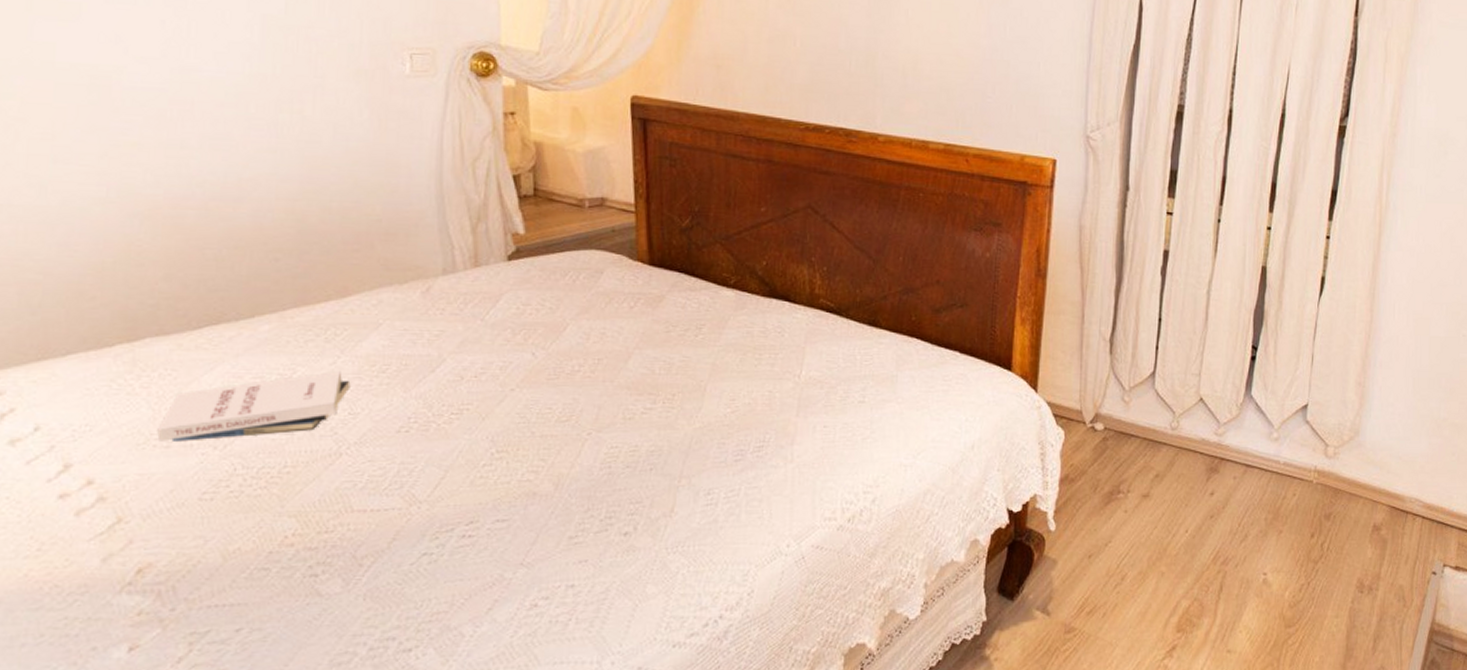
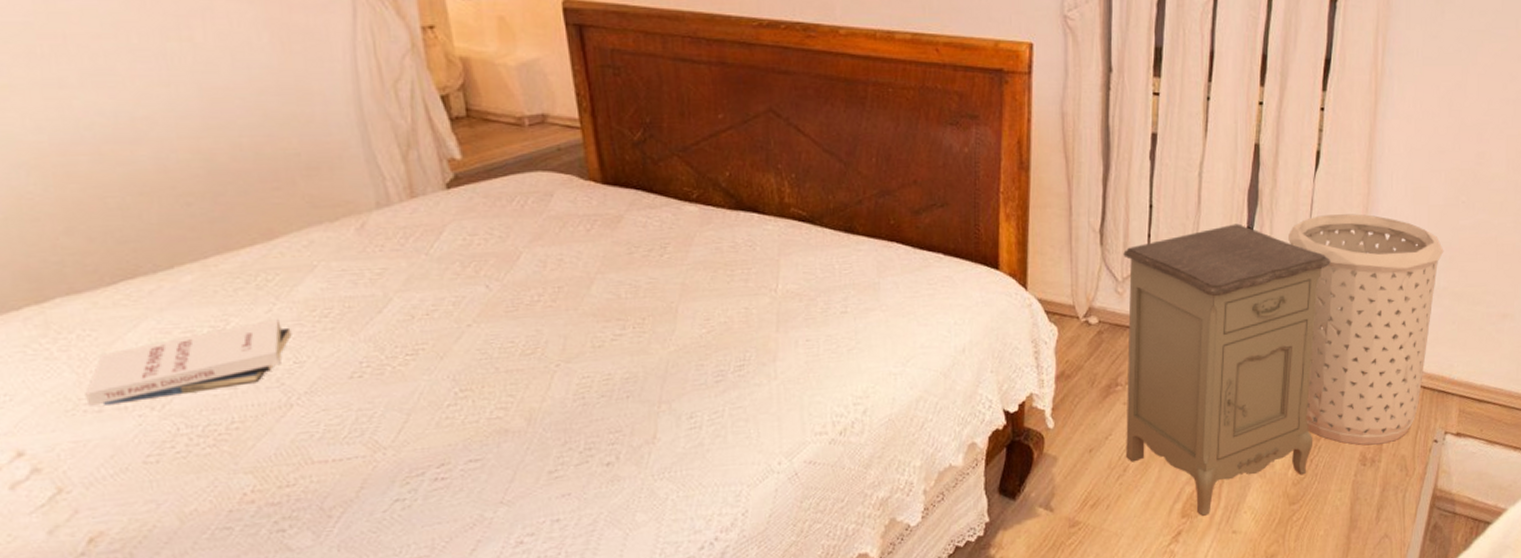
nightstand: none [1125,342,1333,632] -> present [1123,223,1331,516]
laundry basket: none [1292,339,1445,572] -> present [1288,214,1444,445]

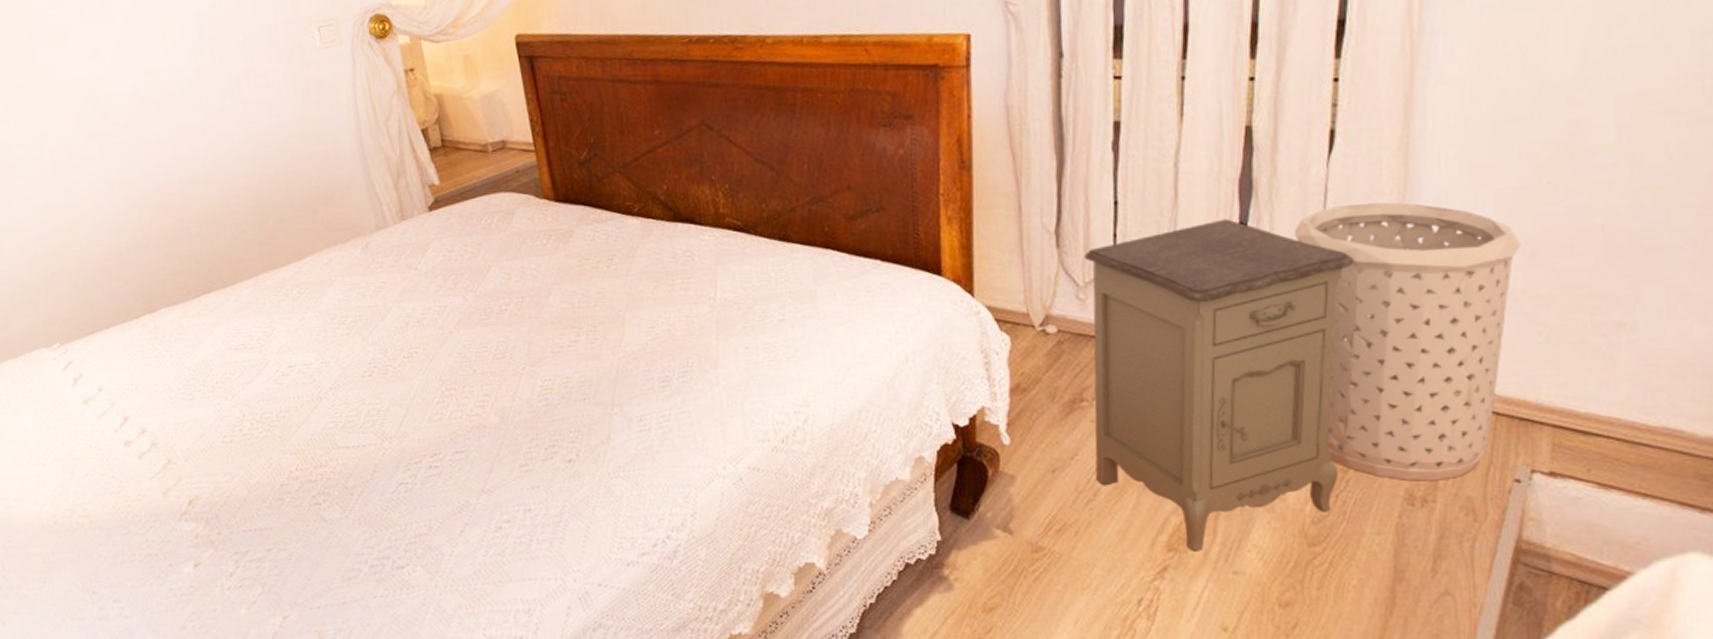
books: present [85,318,292,406] -> none [182,325,319,395]

